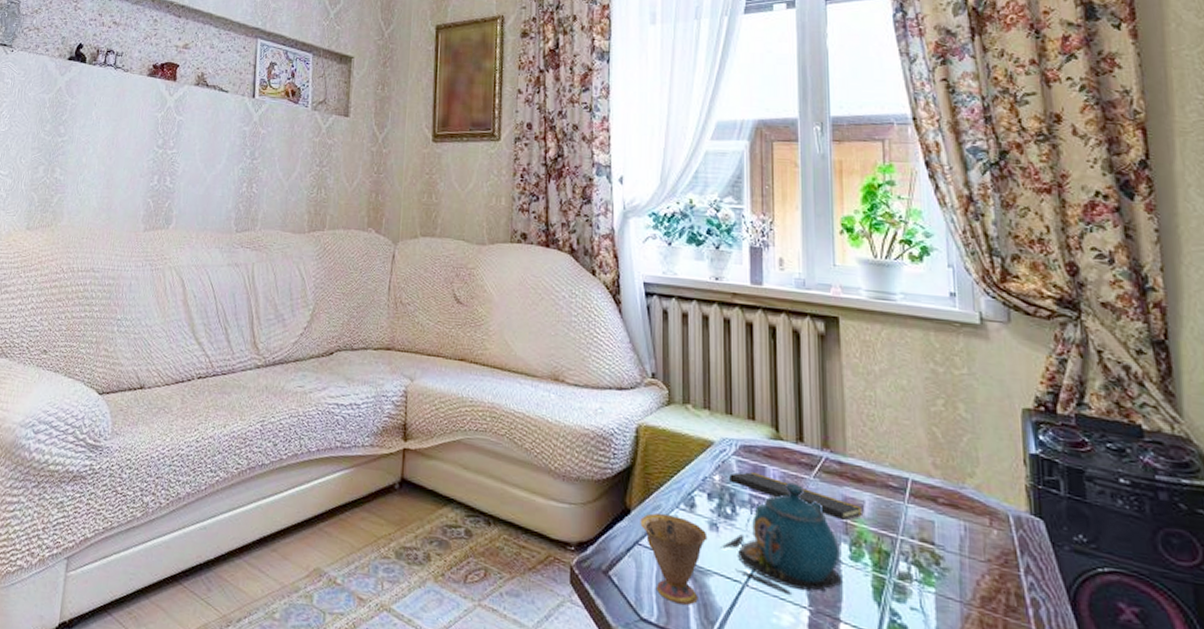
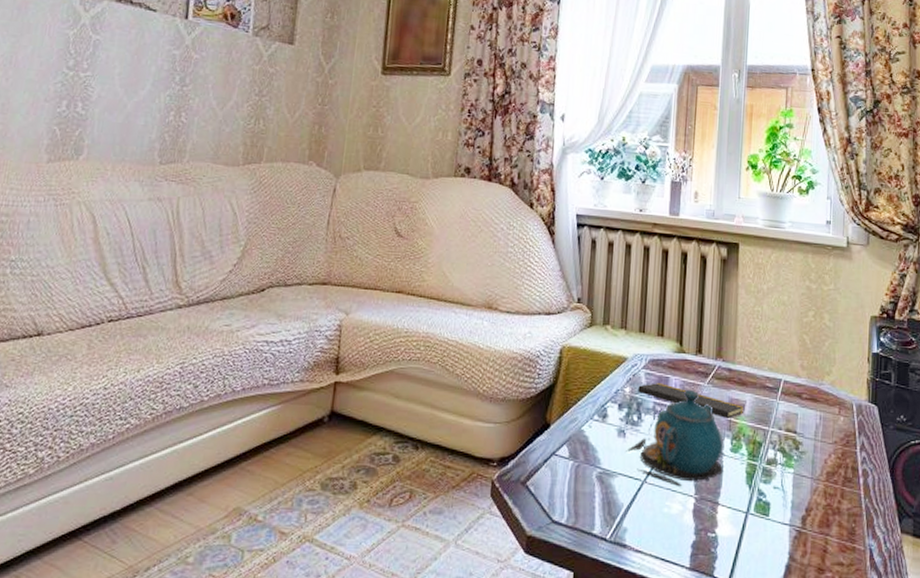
teacup: present [640,513,708,606] -> none [558,425,616,506]

